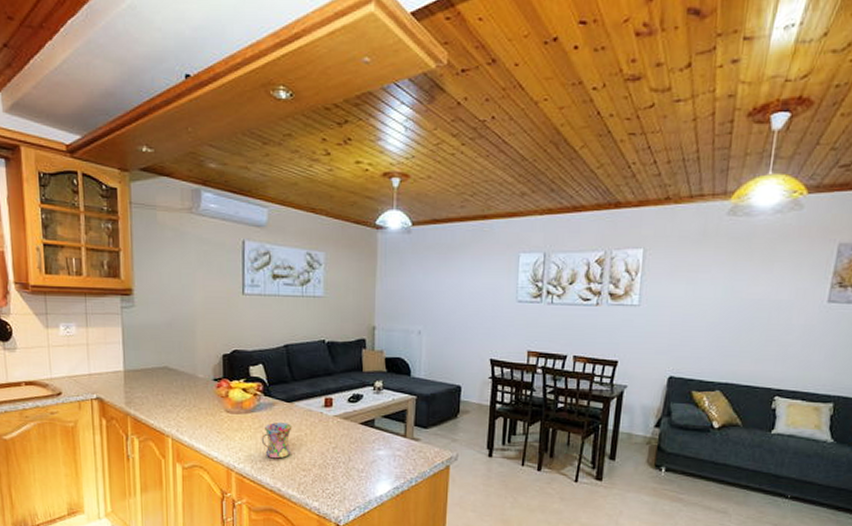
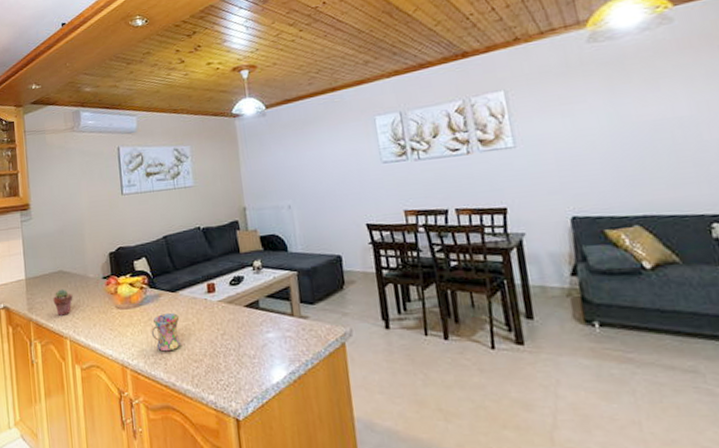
potted succulent: none [155,386,178,413] -> present [53,289,73,316]

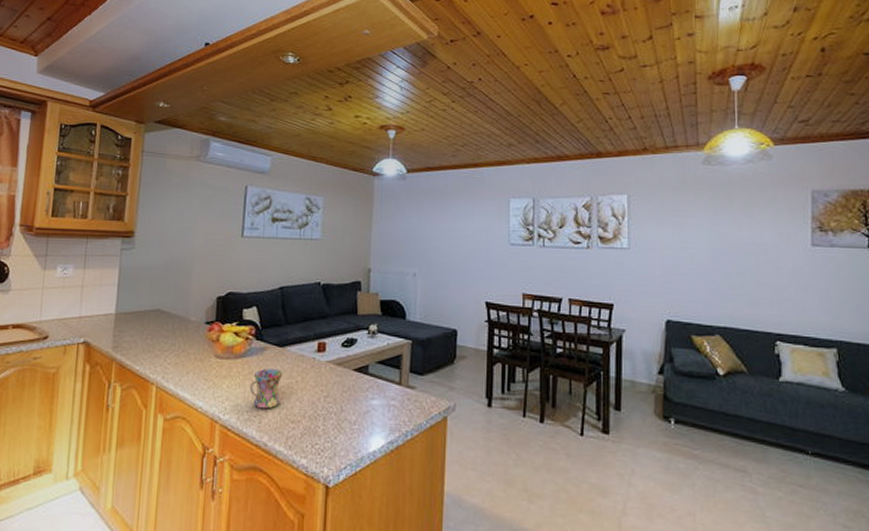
potted succulent: present [53,289,73,316] -> none [144,329,168,359]

